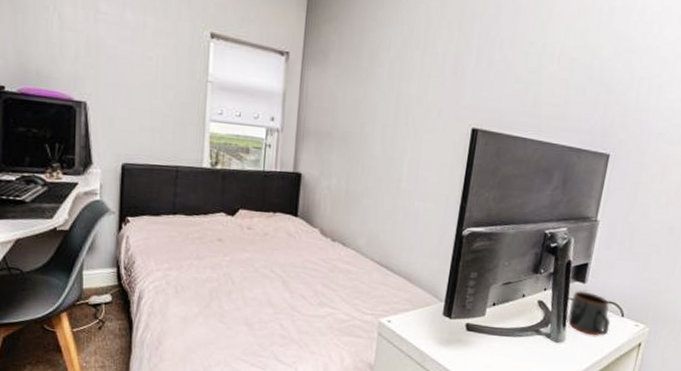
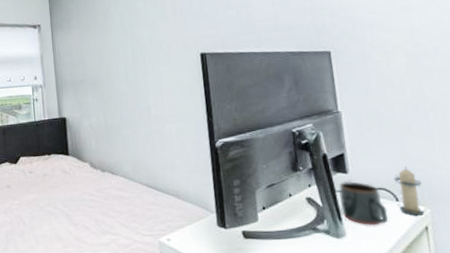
candle: none [621,285,651,333] -> present [393,167,425,216]

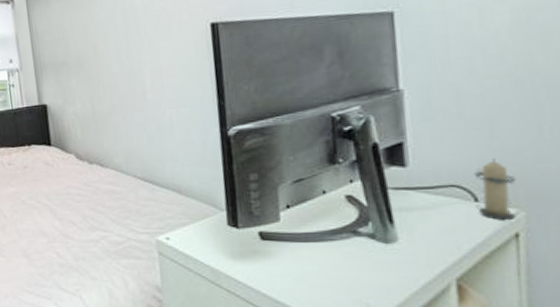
mug: present [339,181,388,226] -> none [392,176,461,231]

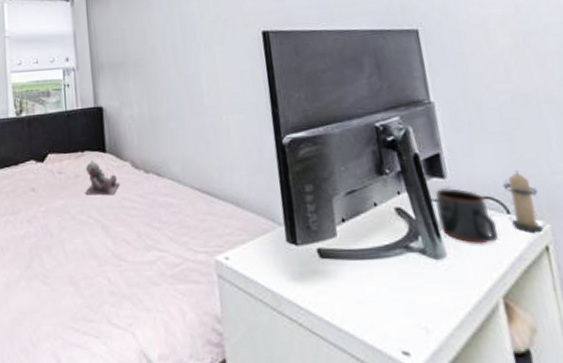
stuffed animal: none [32,153,65,184] -> present [84,160,120,196]
mug: none [392,176,461,231] -> present [435,187,498,244]

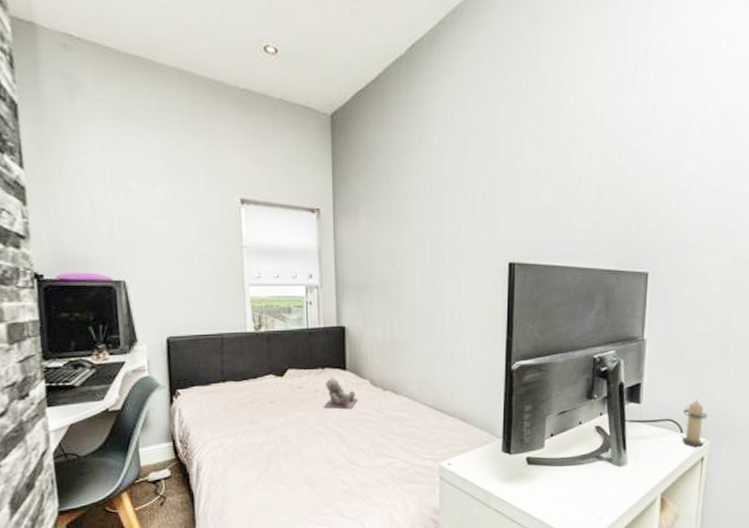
mug: present [435,187,498,244] -> none [628,411,671,455]

